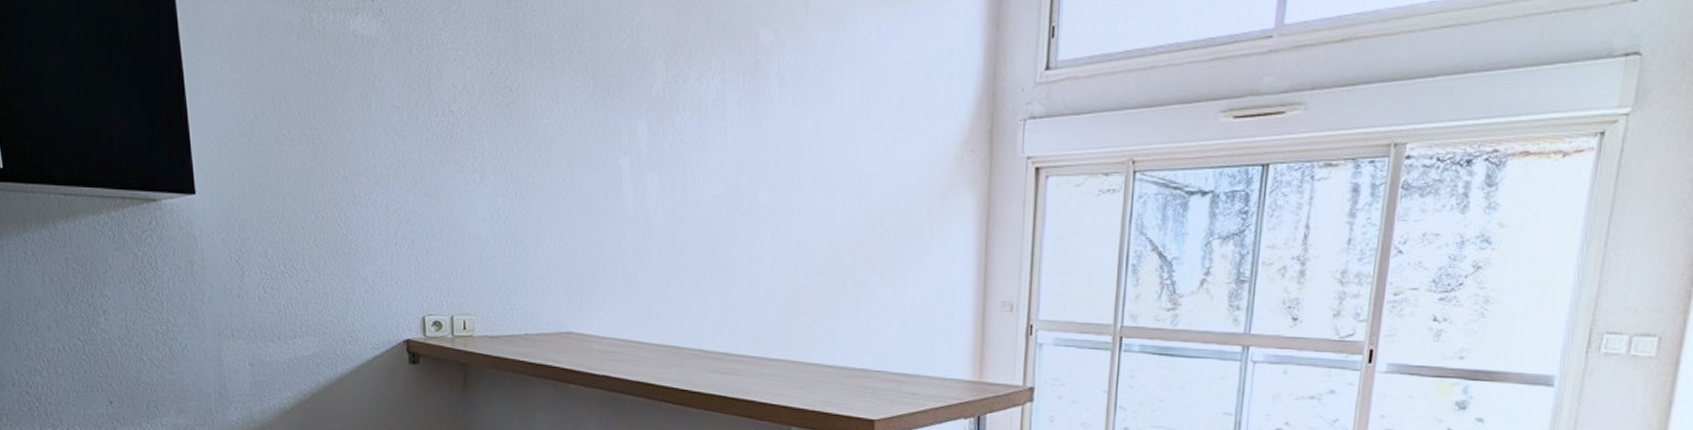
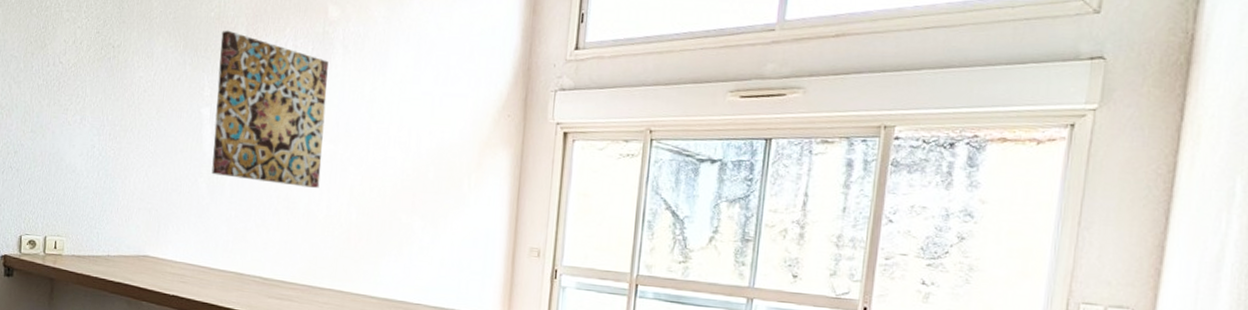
wall art: none [636,64,763,245] -> present [211,30,329,188]

